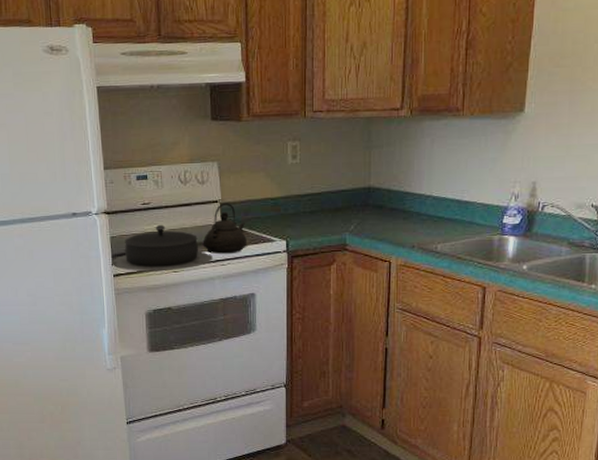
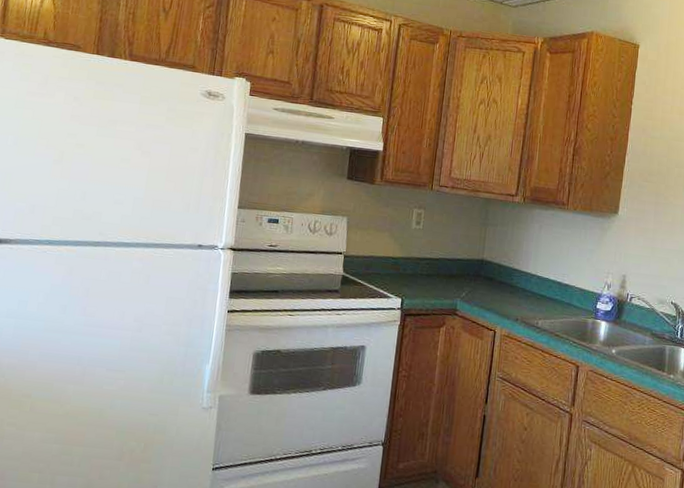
cooking pot: present [110,224,214,272] -> none [227,267,330,314]
teakettle: present [203,203,248,255] -> none [321,255,365,306]

